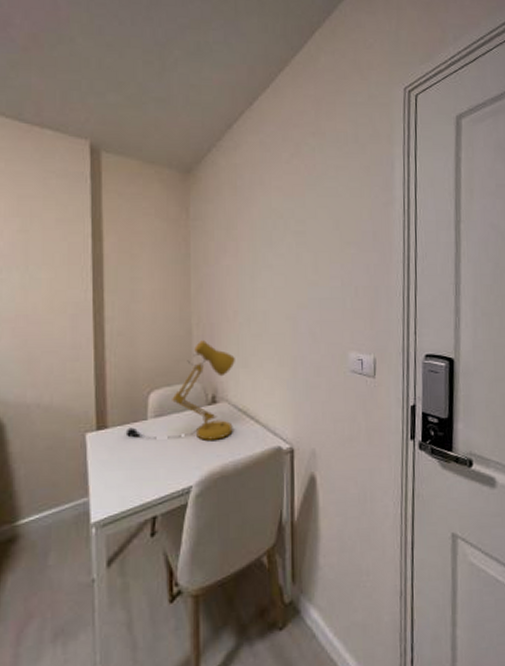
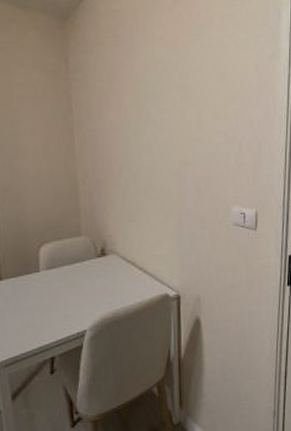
desk lamp: present [125,340,235,440] -> none [19,196,123,289]

